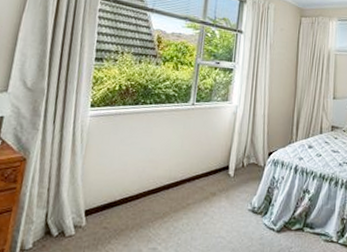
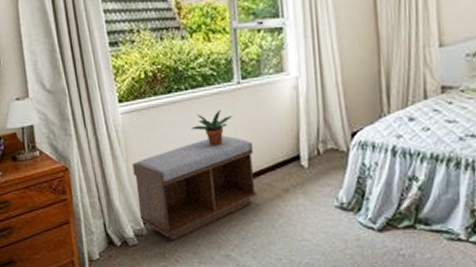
bench: none [81,144,194,234] -> present [132,135,258,241]
potted plant: none [148,124,183,153] -> present [192,110,232,146]

